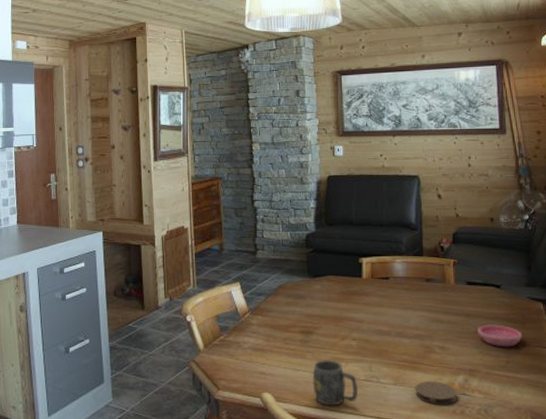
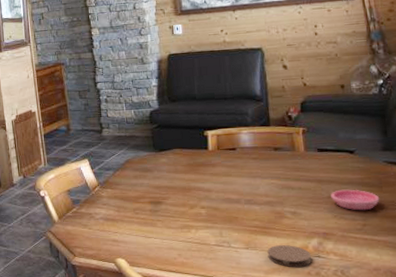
mug: present [312,359,359,406] -> none [163,226,210,270]

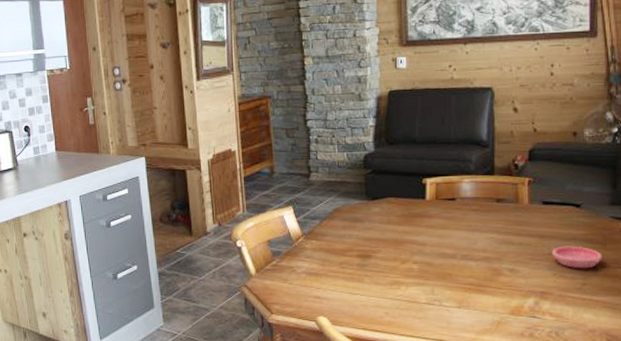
coaster: present [267,245,312,267] -> none [480,304,526,328]

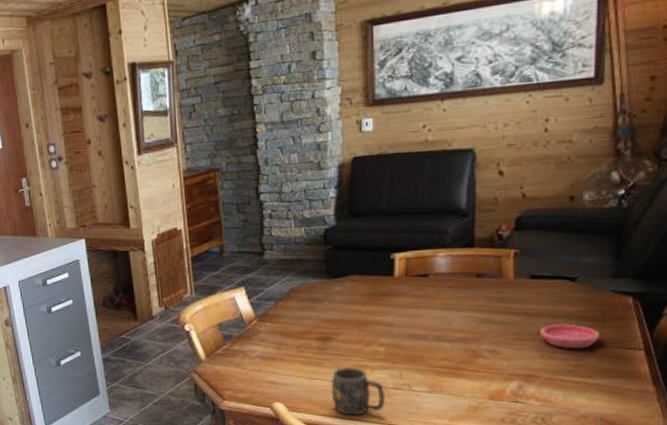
mug: none [370,282,419,329] -> present [331,366,386,416]

